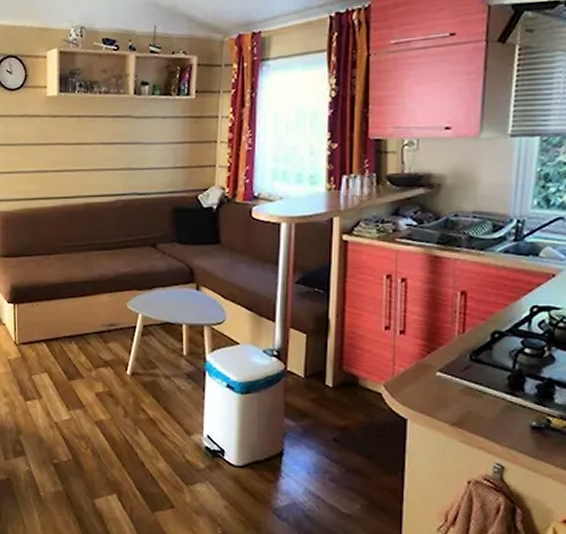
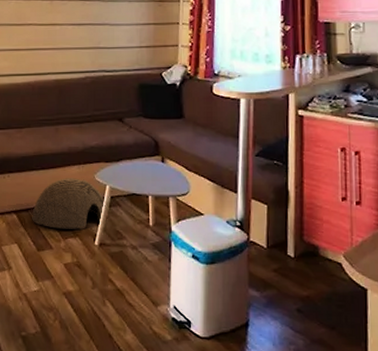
woven basket: none [62,306,138,359] -> present [32,178,106,229]

